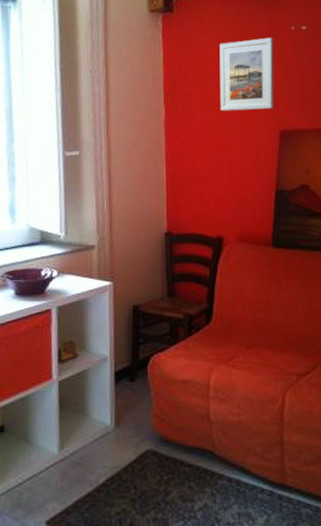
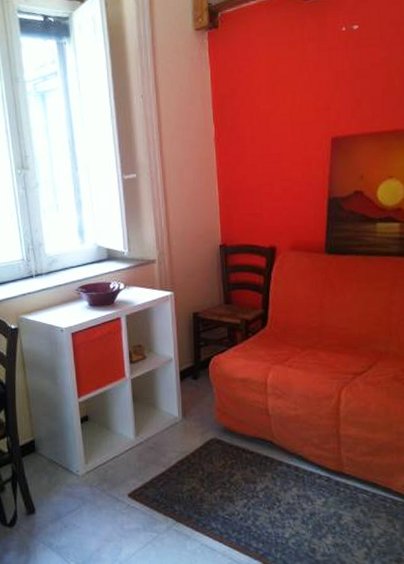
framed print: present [219,37,274,111] -> none [266,42,325,123]

